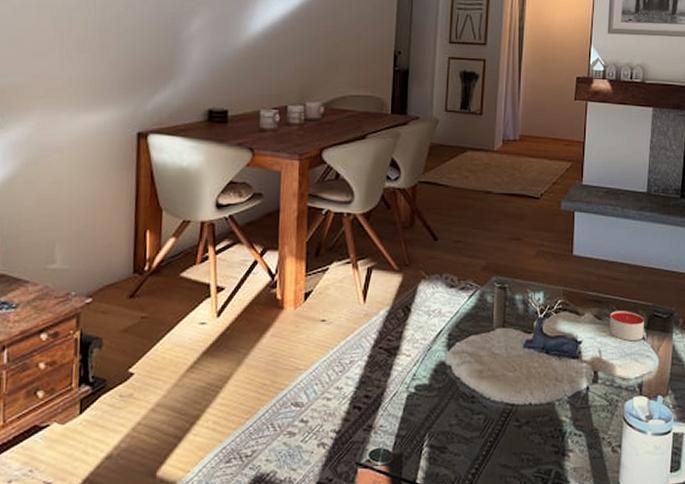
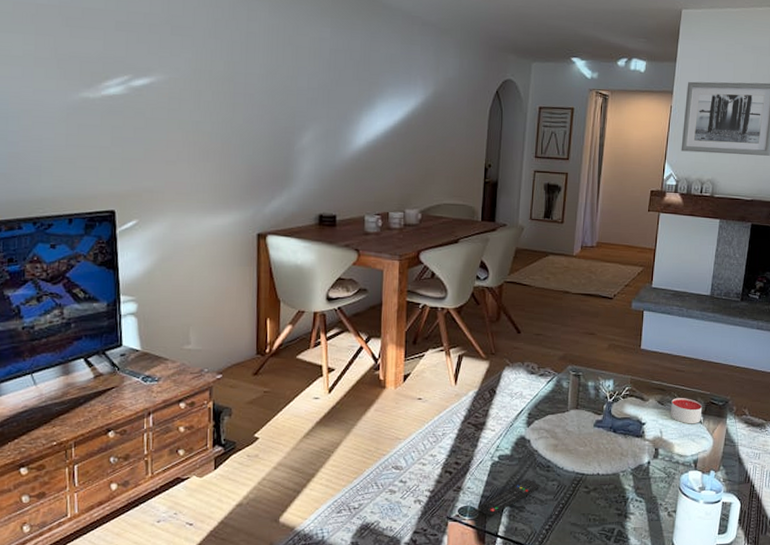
remote control: none [394,413,464,460] -> present [480,479,540,516]

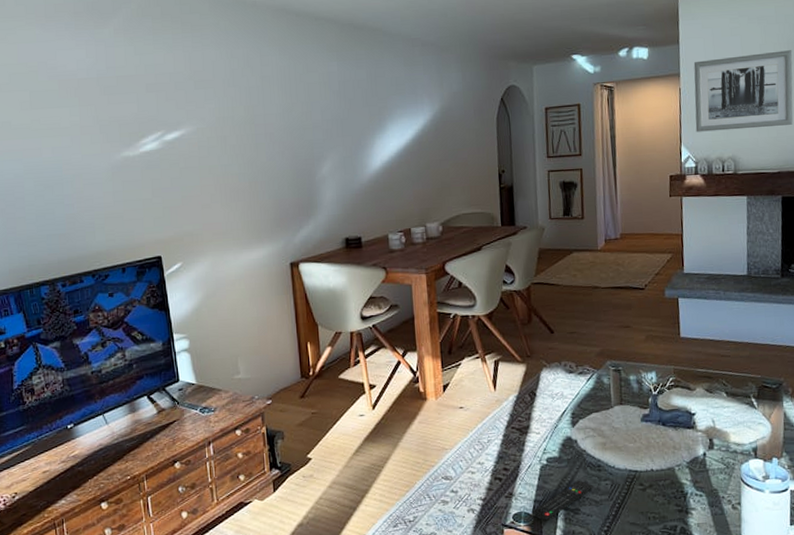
candle: present [670,398,703,424] -> none [720,383,755,411]

